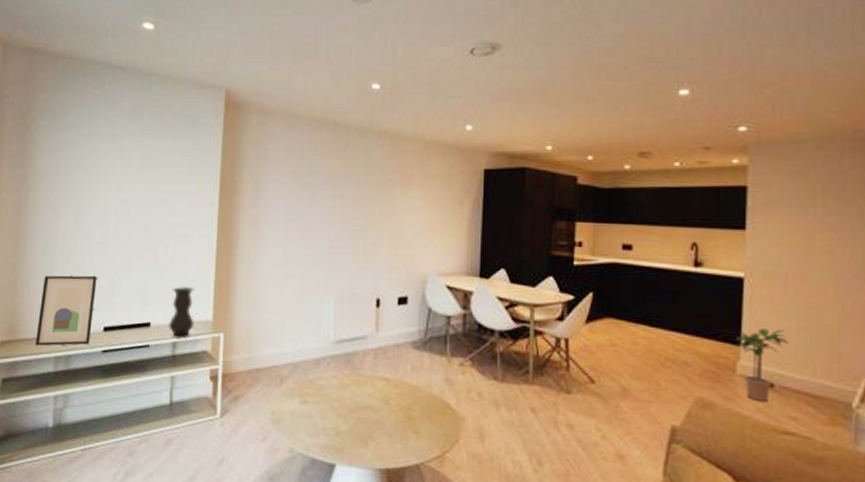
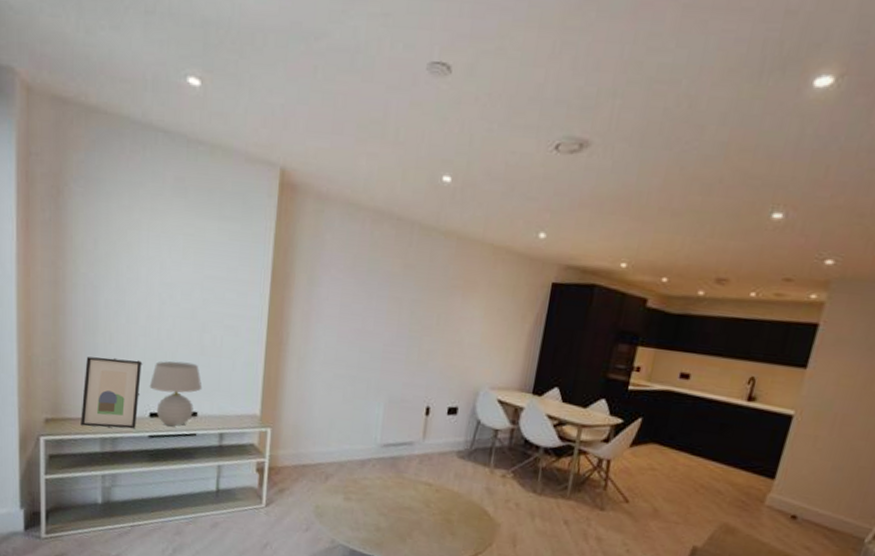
table lamp: none [103,273,156,340] -> present [149,361,202,427]
vase: present [169,286,195,337] -> none [216,378,242,429]
potted plant: present [736,329,788,403] -> none [768,465,821,533]

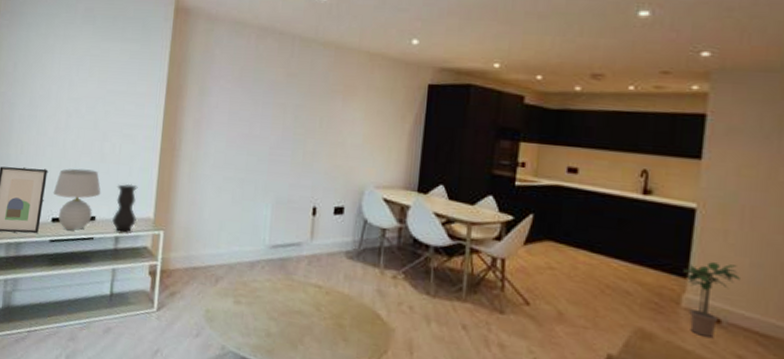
vase: none [216,378,242,429] -> present [112,183,138,232]
potted plant: none [768,465,821,533] -> present [683,262,740,339]

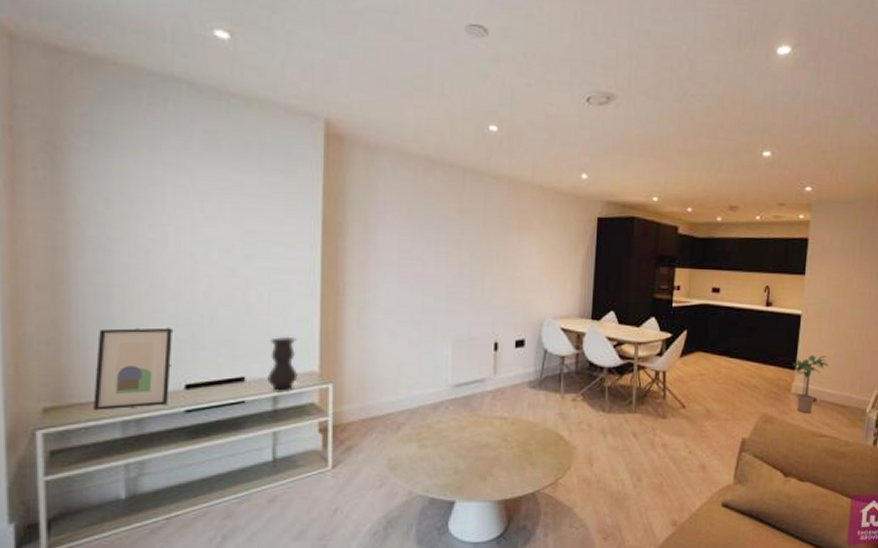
table lamp: present [53,168,101,231] -> none [183,324,249,397]

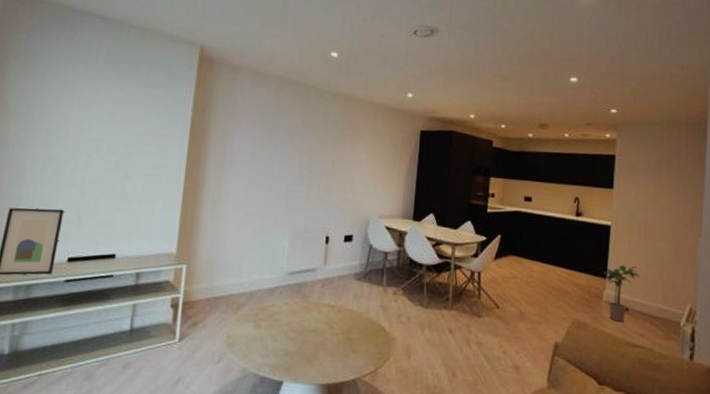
vase: present [267,336,298,391] -> none [133,221,161,268]

